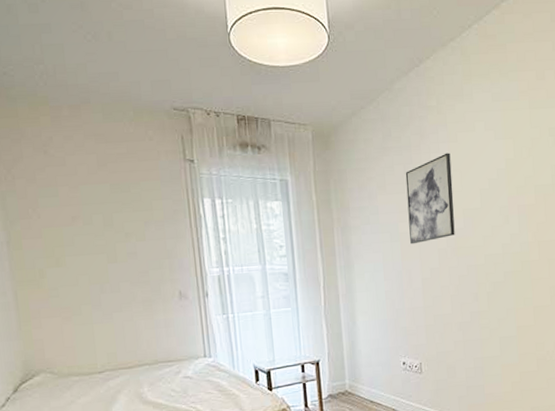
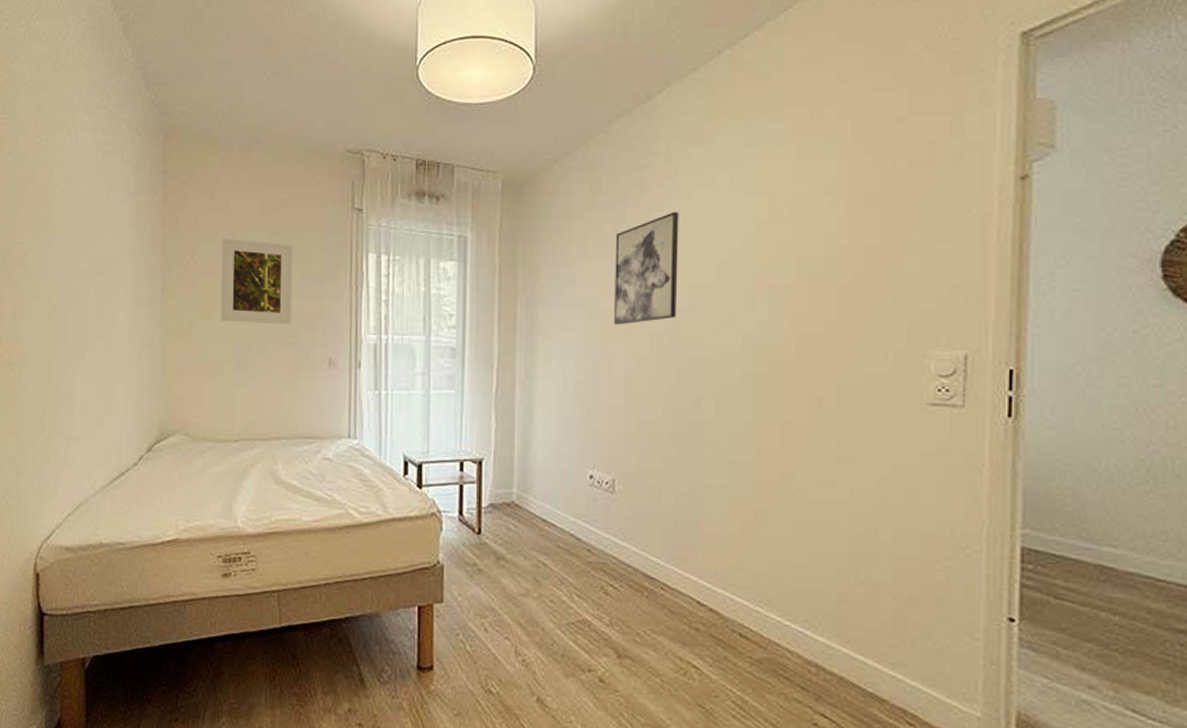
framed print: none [62,191,141,268] -> present [220,238,294,324]

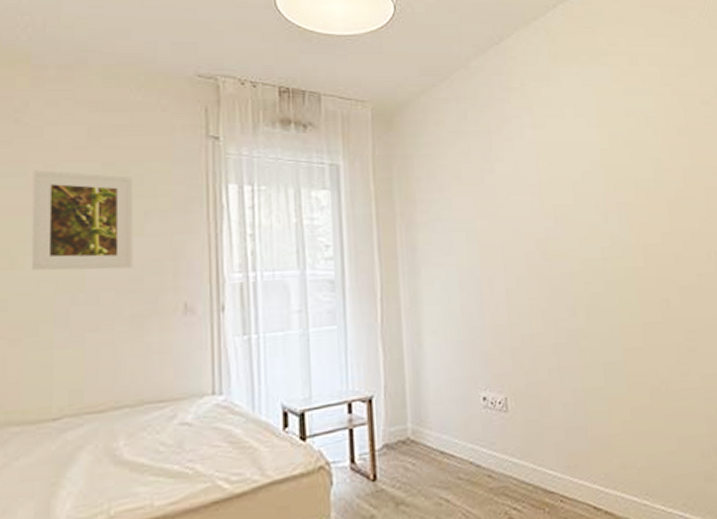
wall art: present [614,211,679,325] -> none [484,140,545,246]

